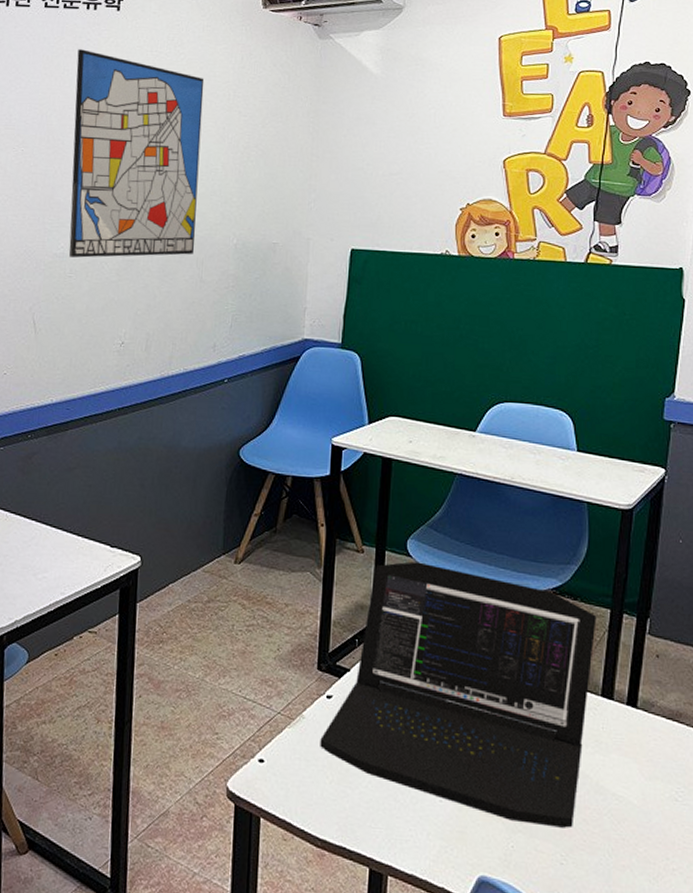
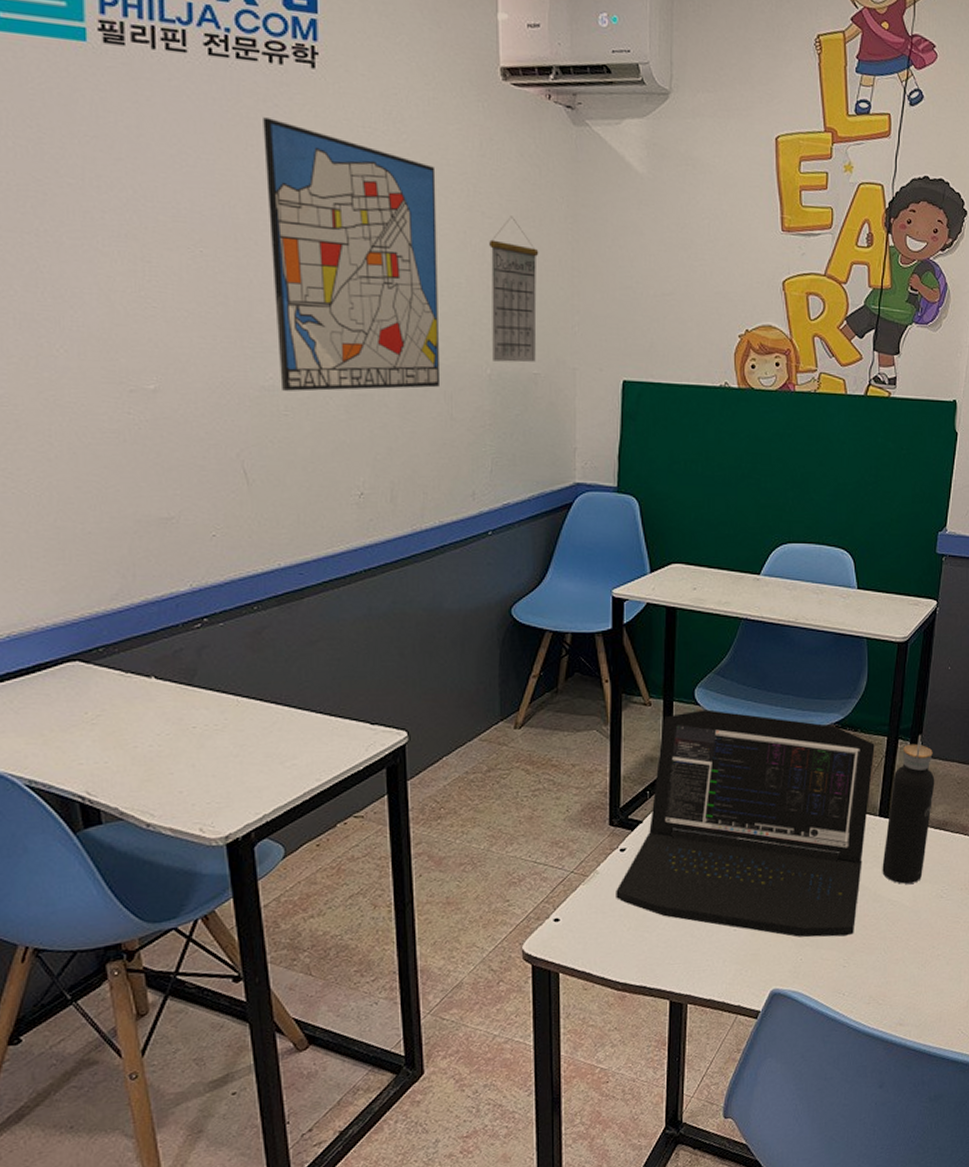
calendar: none [239,113,284,234] -> present [489,216,539,363]
water bottle: none [605,611,666,779] -> present [882,735,935,884]

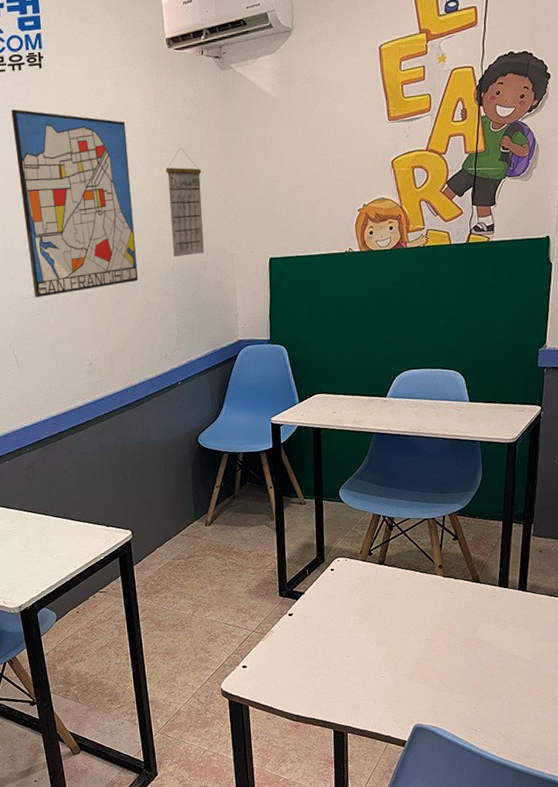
laptop: present [616,709,875,938] -> none [287,505,492,684]
water bottle: present [882,735,935,884] -> none [504,519,548,642]

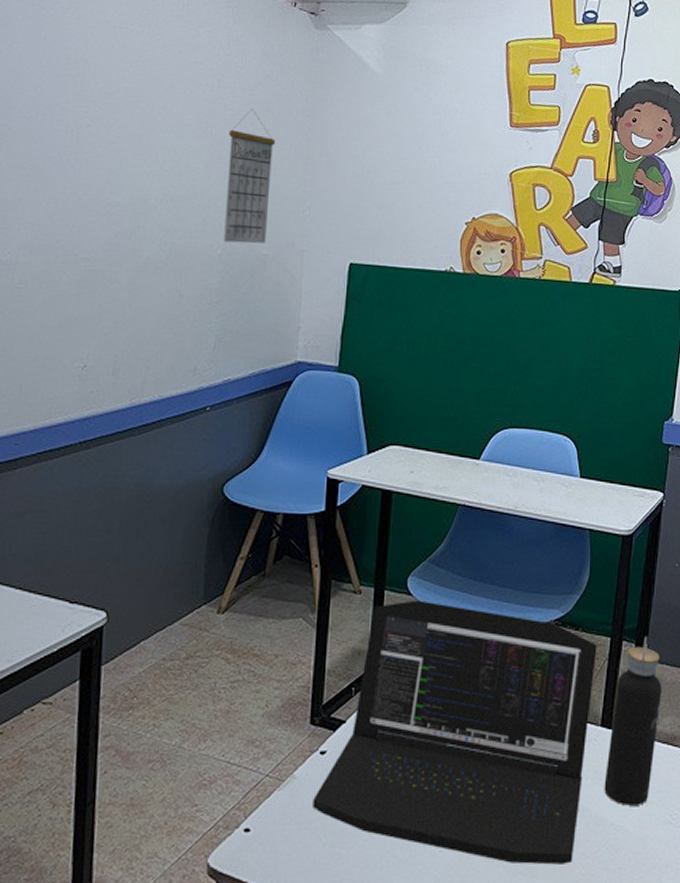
wall art: present [11,109,139,297] -> none [17,19,184,266]
laptop: none [287,505,492,684] -> present [312,600,597,865]
water bottle: none [504,519,548,642] -> present [604,637,662,806]

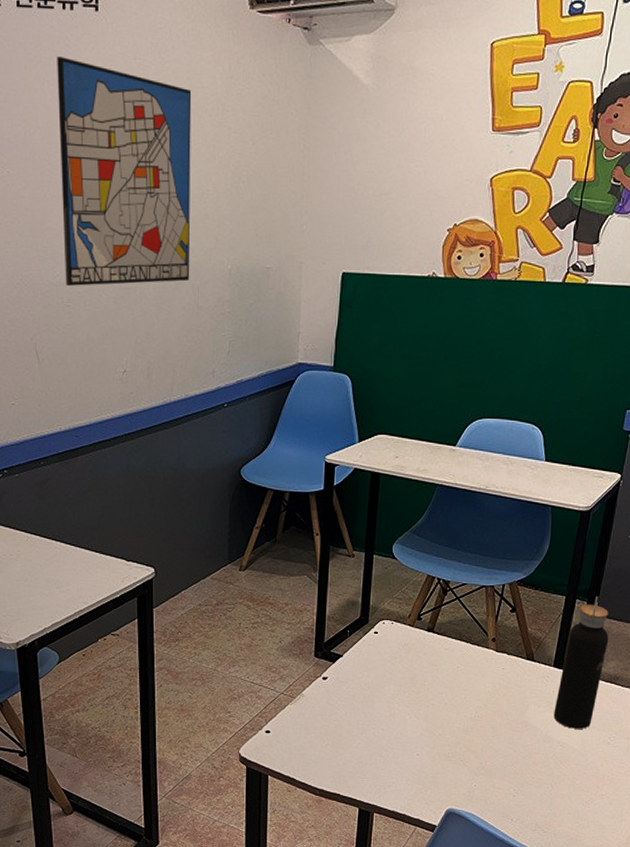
wall art: none [17,19,184,266] -> present [57,56,192,286]
calendar: present [224,108,276,244] -> none [233,129,275,258]
laptop: present [312,600,597,865] -> none [317,563,554,769]

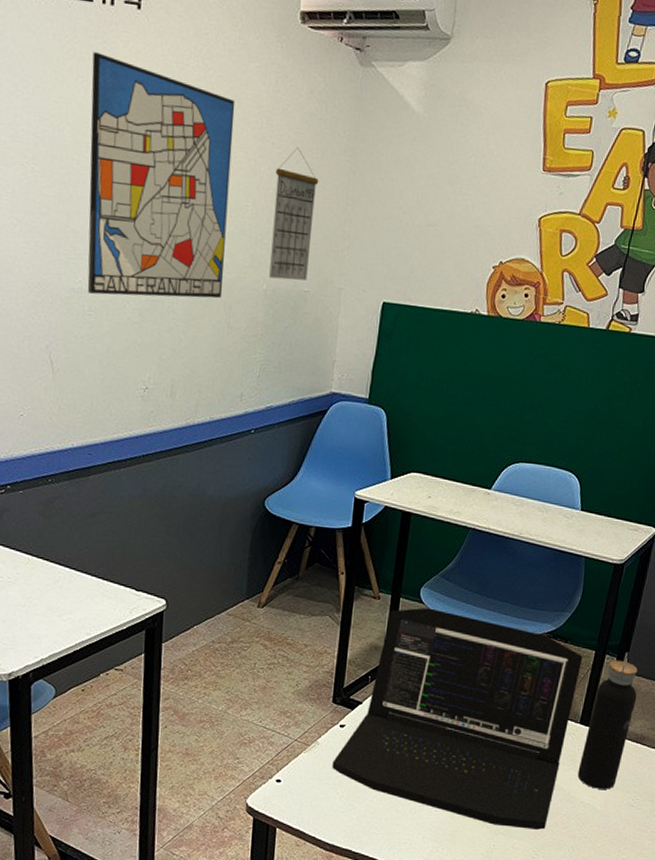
calendar: none [233,129,275,258] -> present [269,147,319,281]
laptop: none [317,563,554,769] -> present [332,608,583,830]

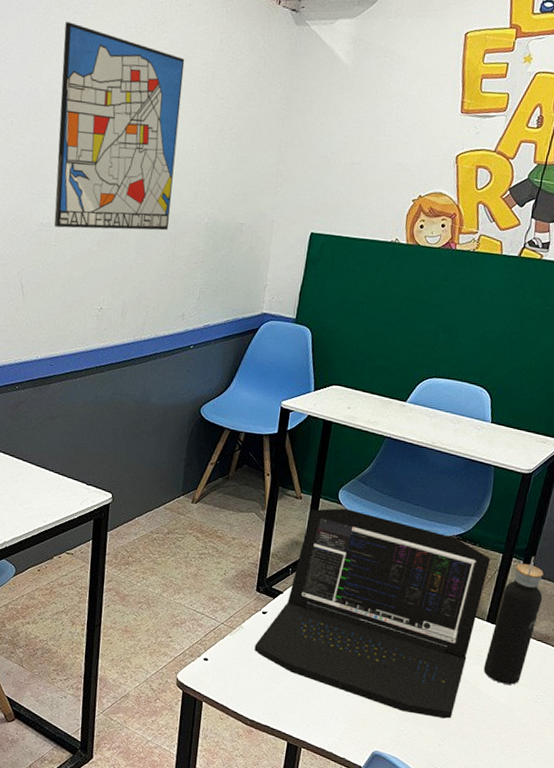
calendar: present [269,147,319,281] -> none [210,97,257,214]

